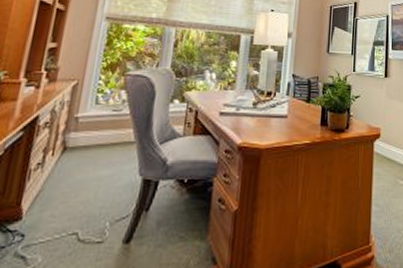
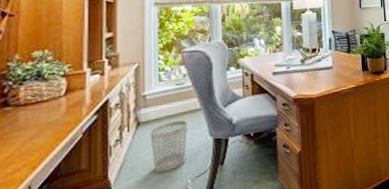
wastebasket: none [71,152,118,210] -> present [150,120,188,173]

